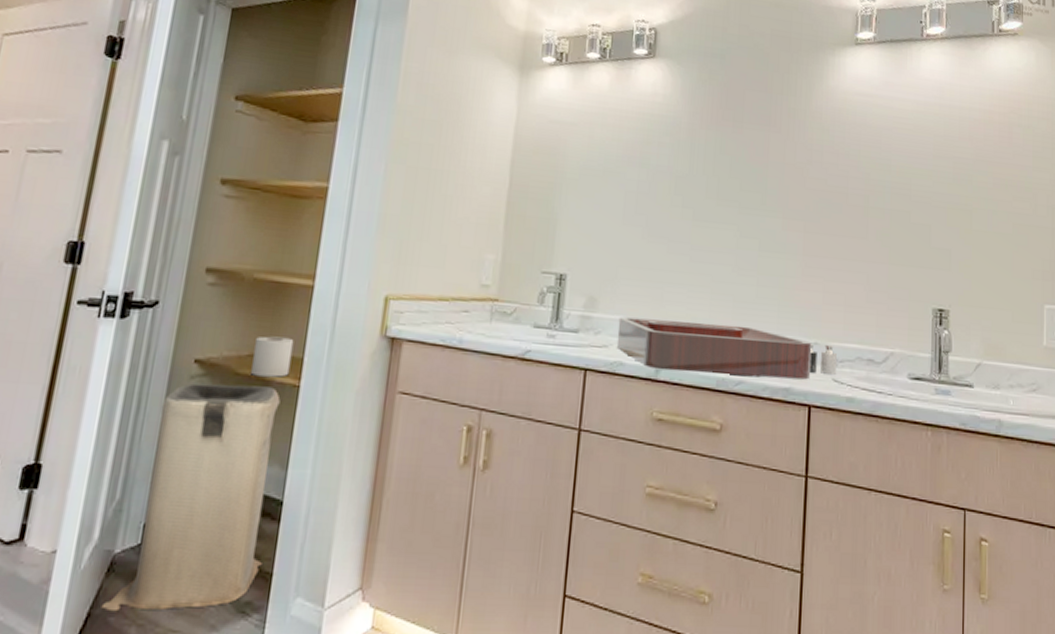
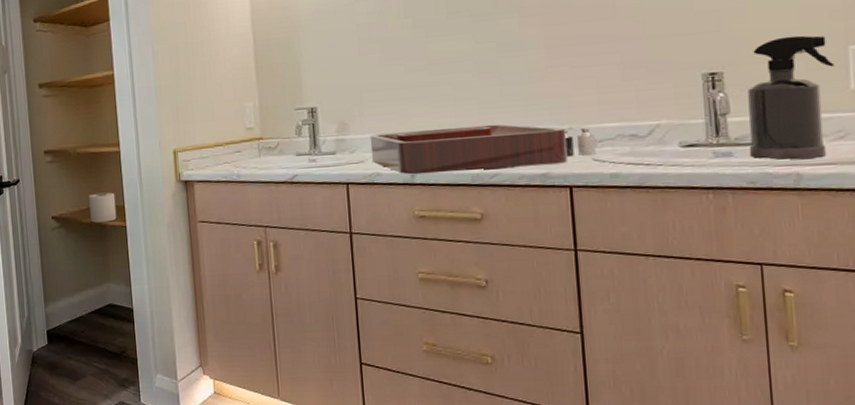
laundry basket: present [101,383,281,612] -> none [34,229,128,389]
spray bottle: none [963,286,1033,407] -> present [747,35,835,160]

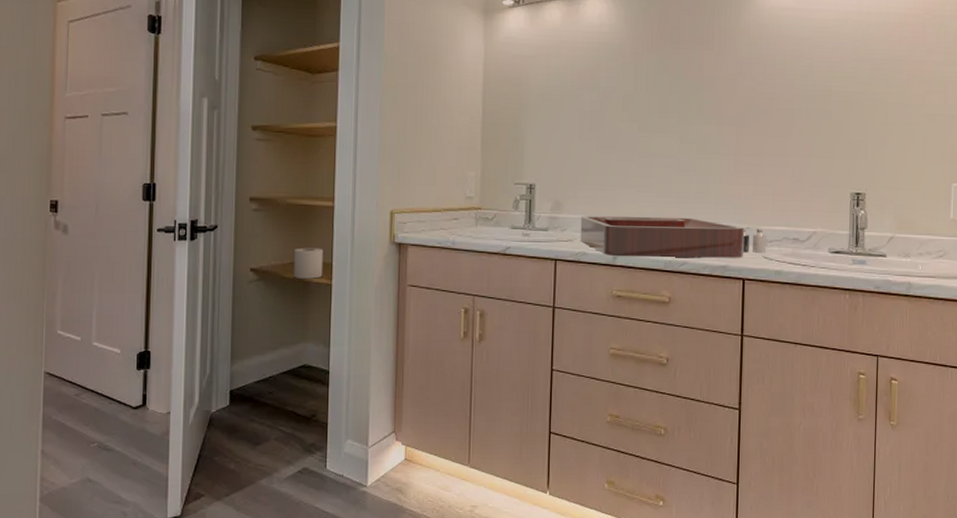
spray bottle: present [747,35,835,160] -> none [877,170,942,271]

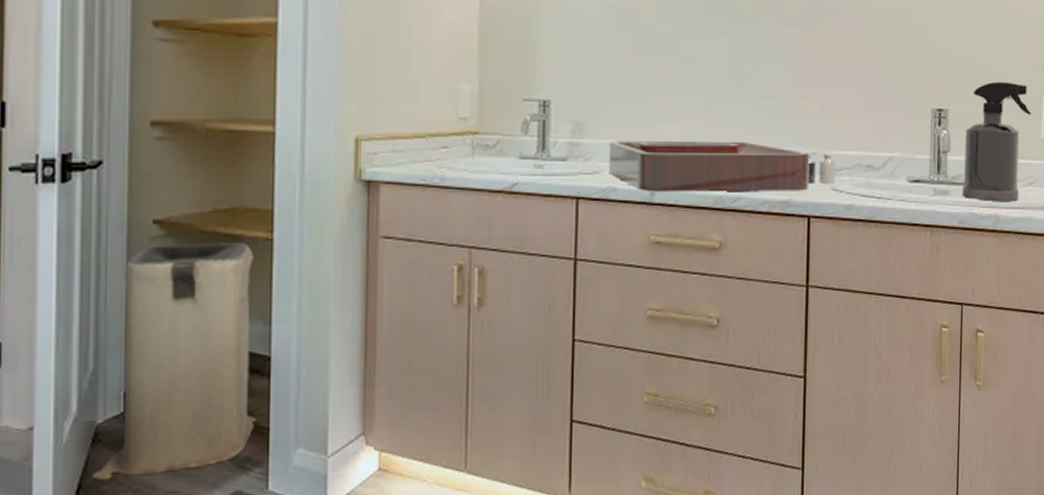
laundry basket: none [207,286,319,453] -> present [91,242,256,481]
toilet paper roll: present [294,247,324,279] -> none [218,189,261,232]
spray bottle: none [877,170,942,271] -> present [961,81,1032,201]

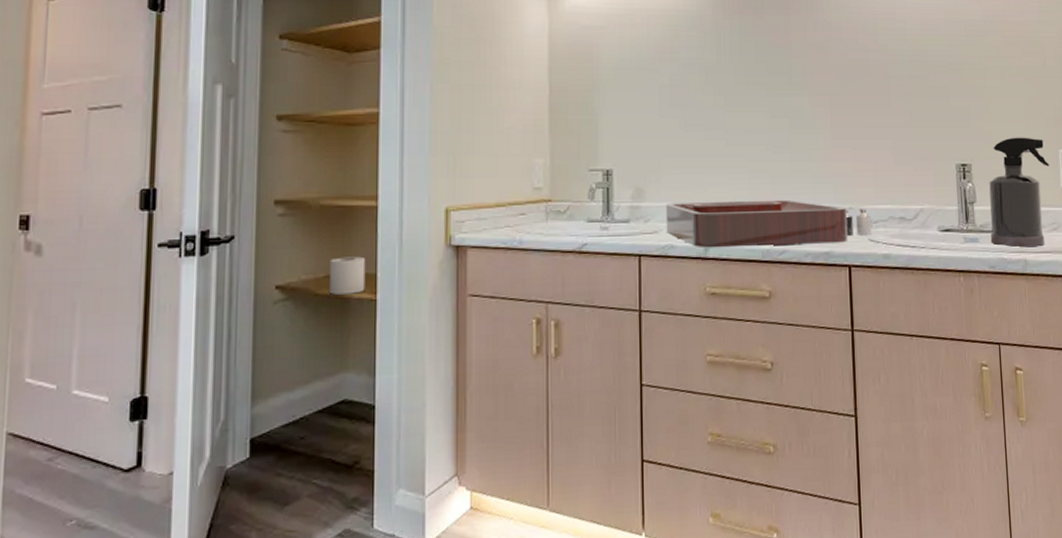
laundry basket: present [91,242,256,481] -> none [221,303,363,521]
toilet paper roll: none [218,189,261,232] -> present [330,256,366,295]

